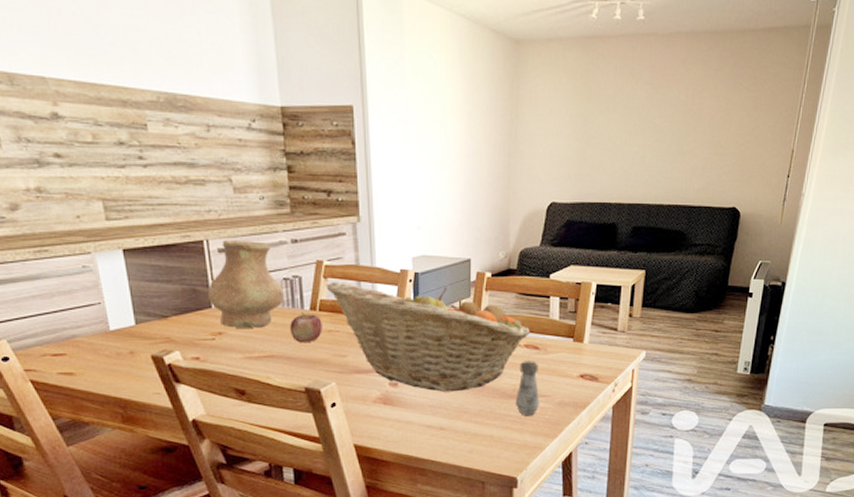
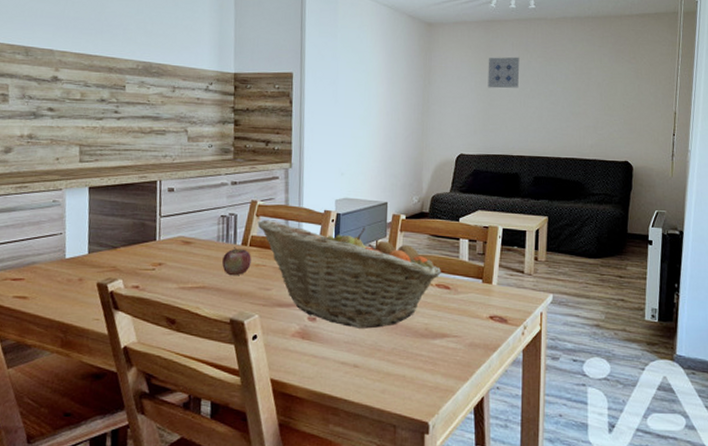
vase: present [207,239,284,328] -> none [153,180,220,260]
salt shaker: present [515,361,540,416] -> none [427,300,451,357]
wall art: none [585,83,623,123] -> present [488,57,520,89]

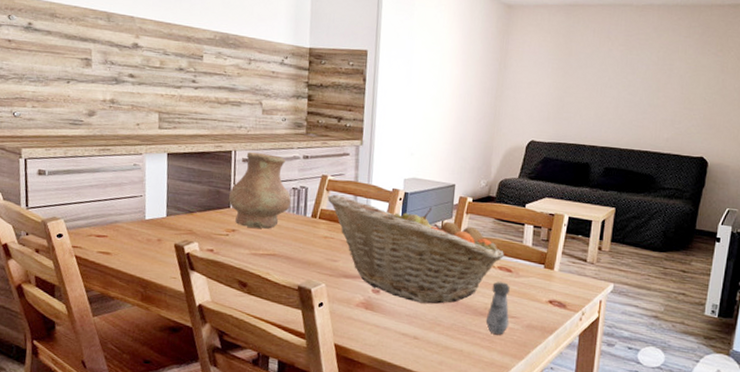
vase: none [153,180,220,260] -> present [228,151,291,229]
apple: present [222,247,251,276] -> none [292,219,320,246]
salt shaker: none [427,300,451,357] -> present [485,282,510,335]
wall art: present [488,57,520,89] -> none [564,43,600,77]

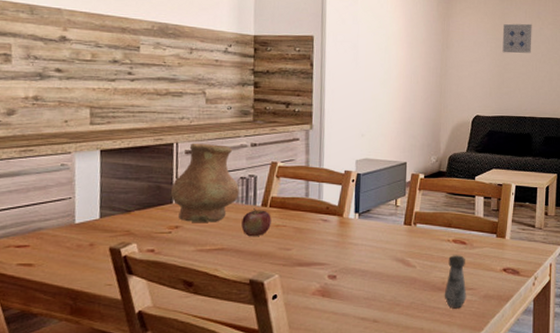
apple: none [292,219,320,246] -> present [241,208,271,237]
fruit basket: present [327,194,505,304] -> none [278,181,459,285]
wall art: none [564,43,600,77] -> present [502,23,532,53]

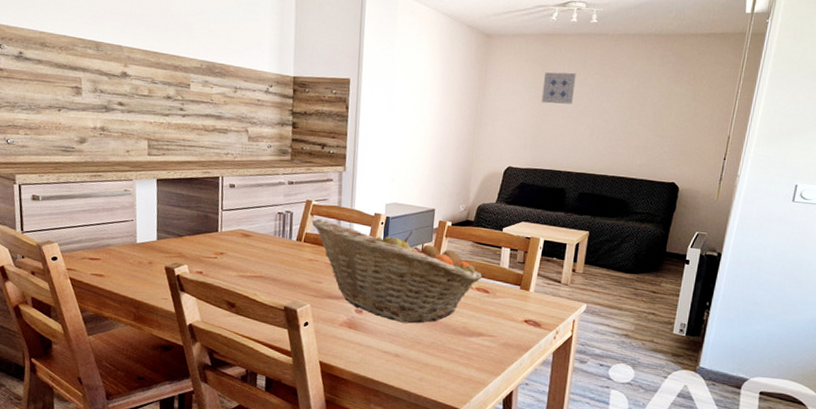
vase: present [170,142,239,222] -> none [216,177,277,252]
apple: present [241,208,271,237] -> none [278,242,305,268]
fruit basket: none [278,181,459,285] -> present [311,218,483,324]
salt shaker: present [444,255,467,309] -> none [464,302,487,353]

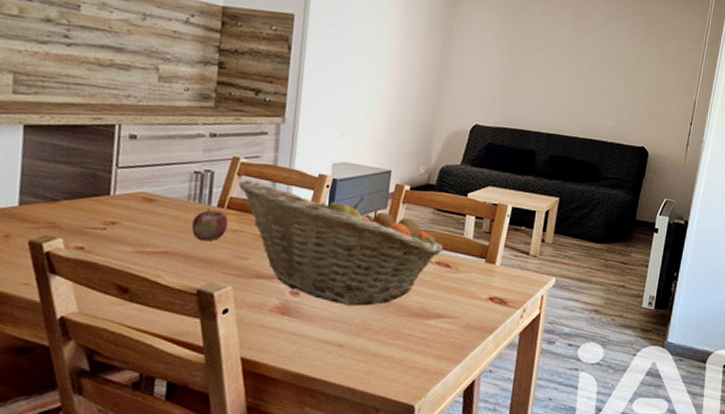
apple: none [278,242,305,268] -> present [191,209,228,241]
wall art: present [541,72,576,105] -> none [512,23,549,60]

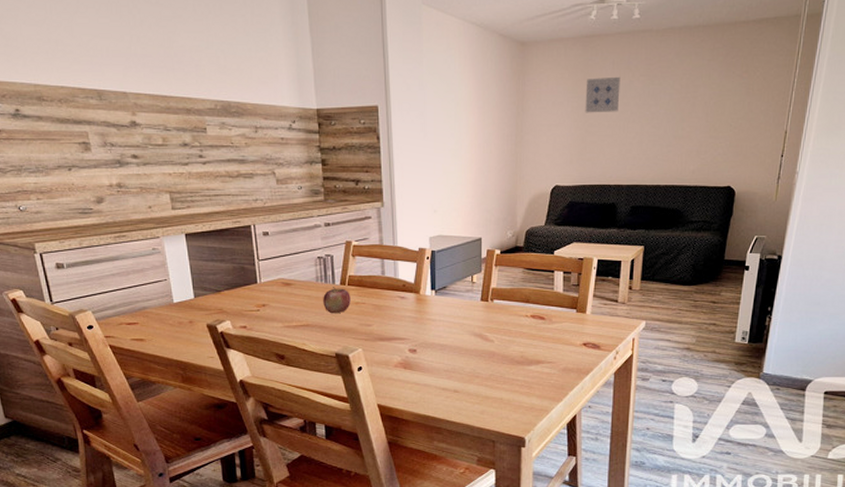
fruit basket: present [238,179,444,306] -> none [354,259,537,358]
wall art: none [512,23,549,60] -> present [585,76,621,113]

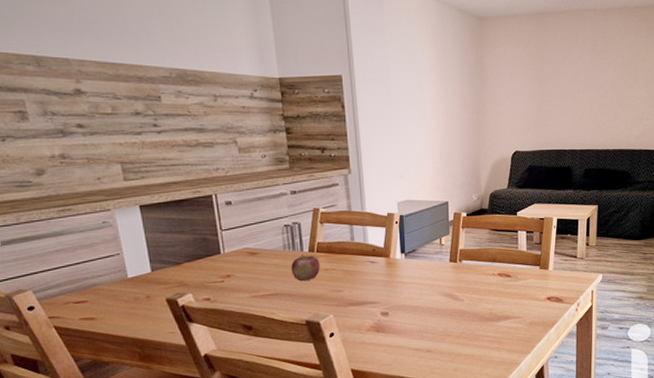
wall art: present [585,76,621,113] -> none [539,50,571,84]

